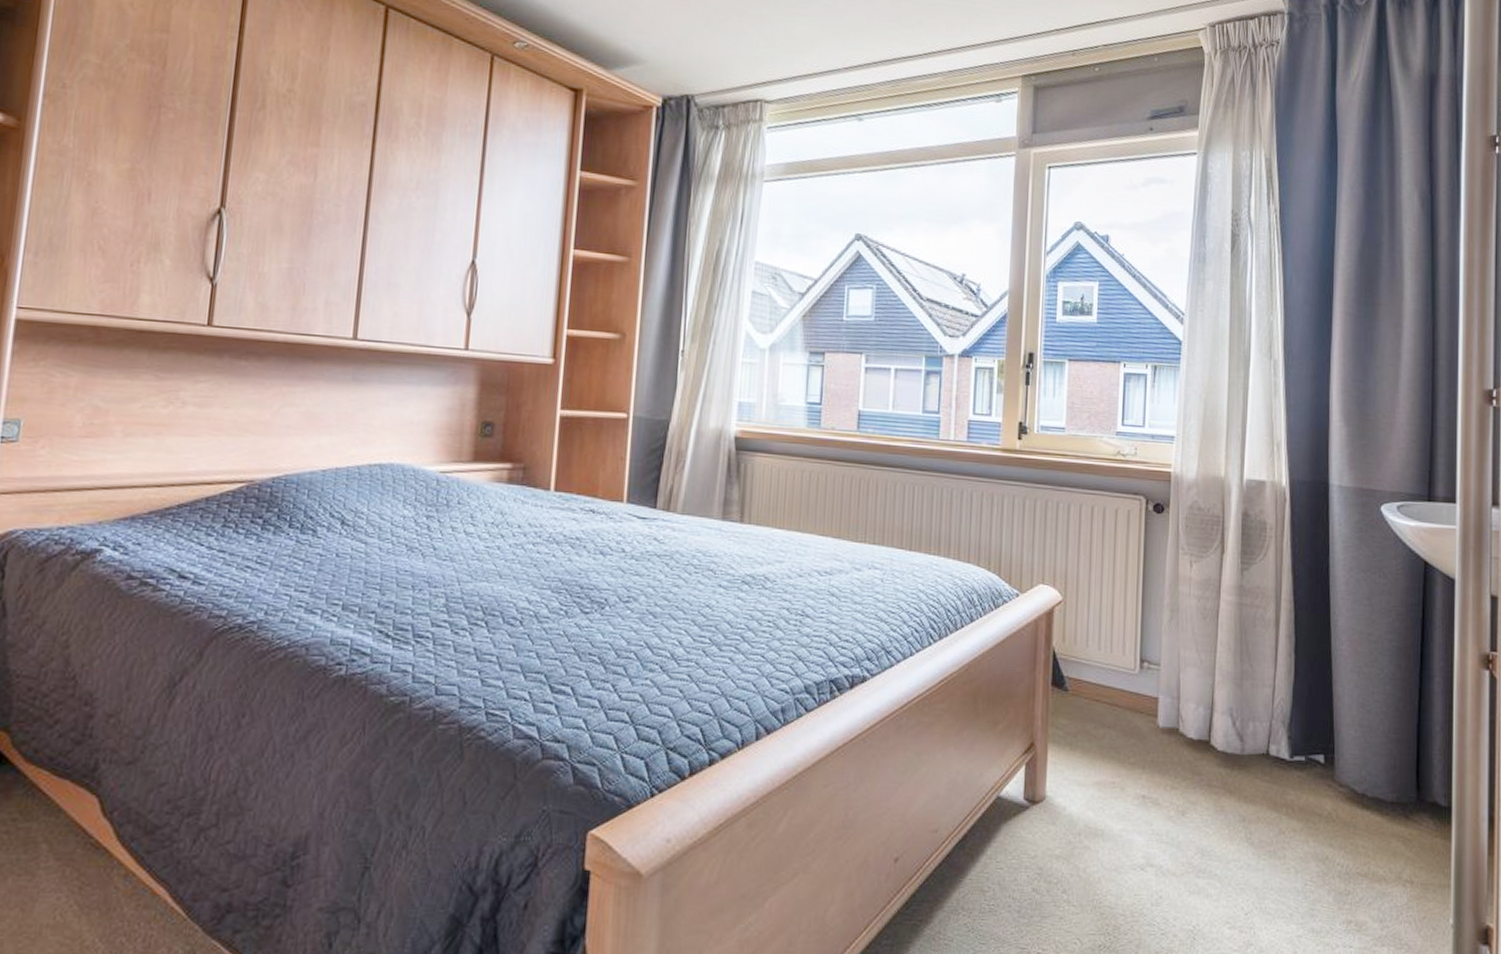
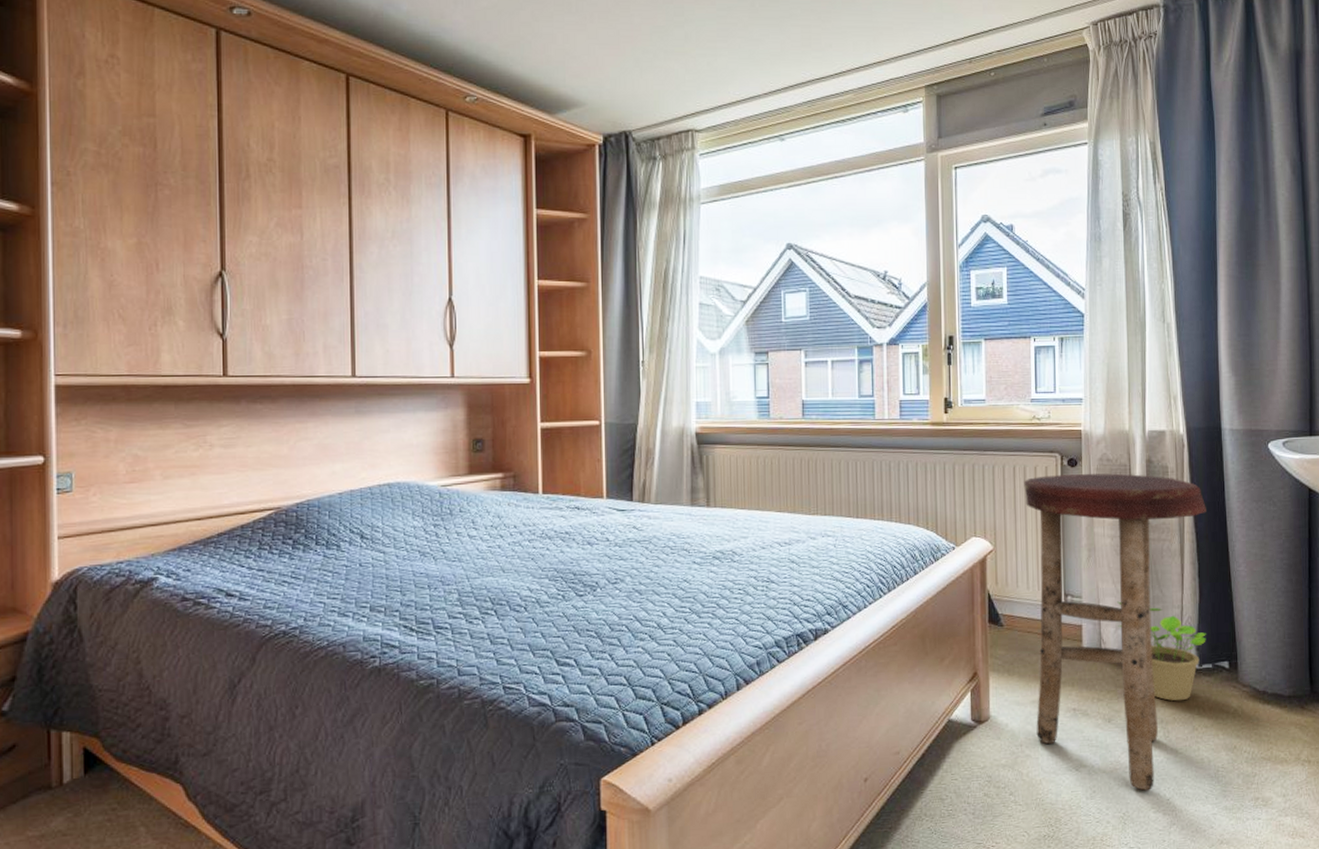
stool: none [1098,520,1307,901] -> present [1024,473,1206,791]
potted plant: none [1199,673,1301,797] -> present [1117,601,1207,701]

